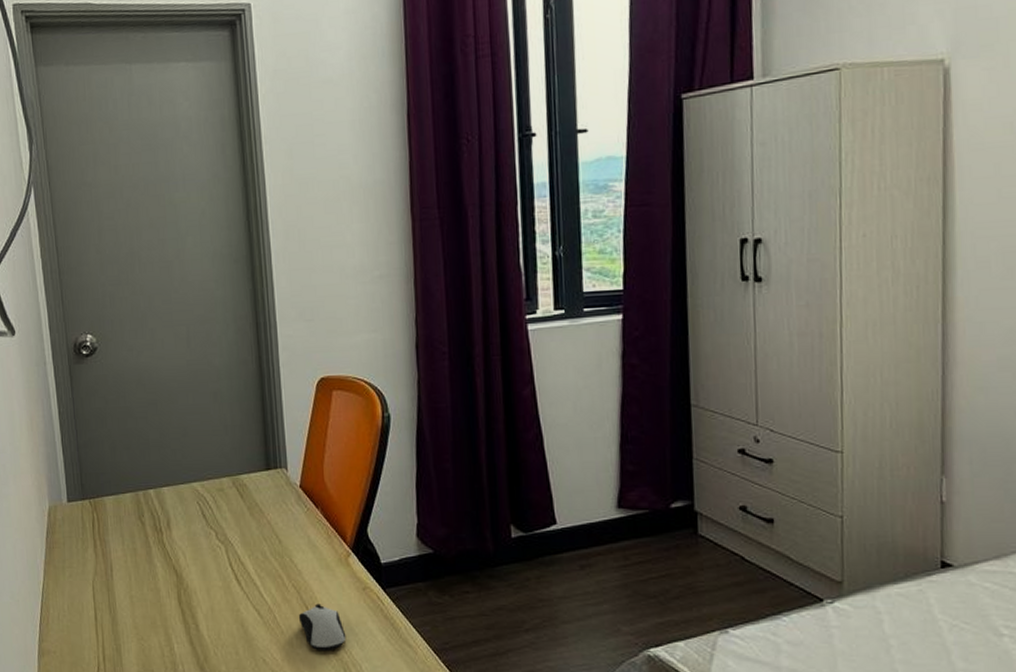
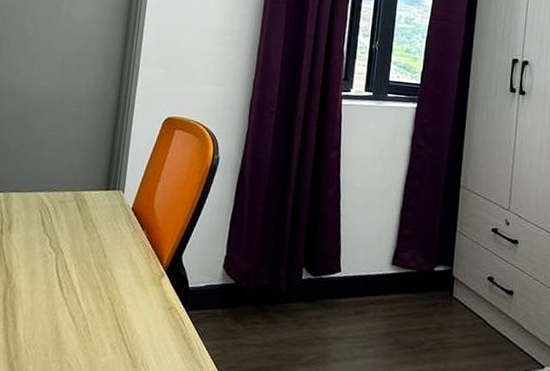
computer mouse: present [298,604,347,652] -> none [107,317,147,363]

